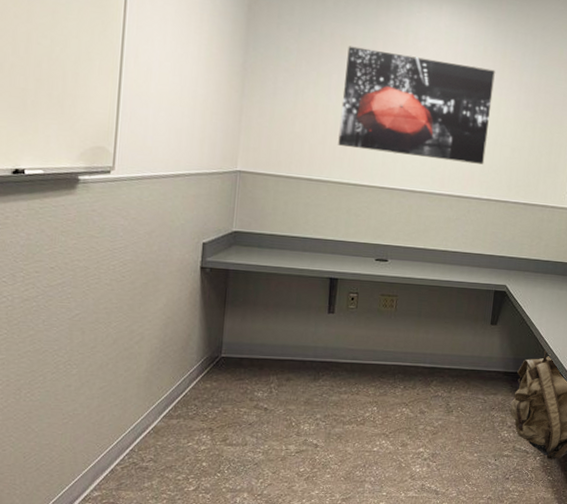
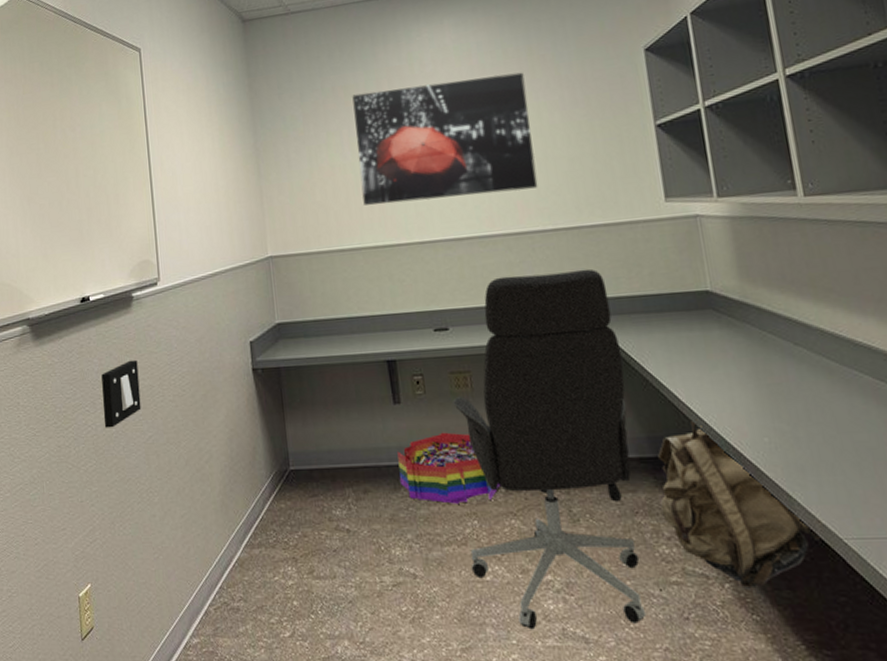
light switch: none [23,240,74,302] -> present [101,359,141,428]
storage bin: none [320,339,400,394] -> present [397,432,500,504]
office chair: none [363,227,514,485] -> present [453,269,647,630]

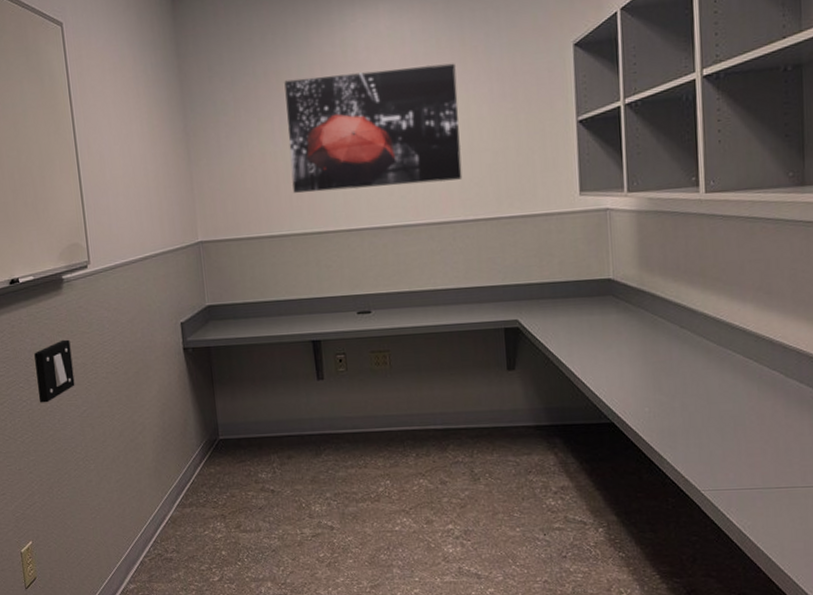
storage bin: present [397,432,500,504] -> none [319,405,411,467]
office chair: present [453,269,647,630] -> none [372,257,531,569]
backpack: present [658,419,822,589] -> none [551,392,683,532]

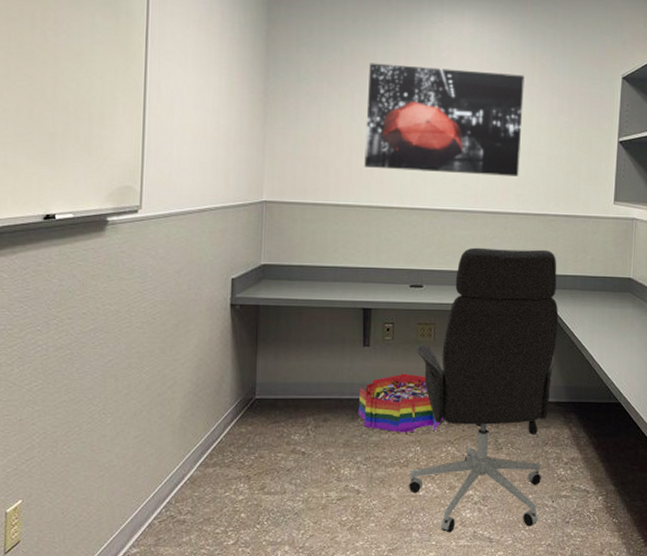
light switch: present [34,339,75,403] -> none [57,284,105,349]
storage bin: none [319,405,411,467] -> present [359,373,443,433]
office chair: none [372,257,531,569] -> present [408,247,559,533]

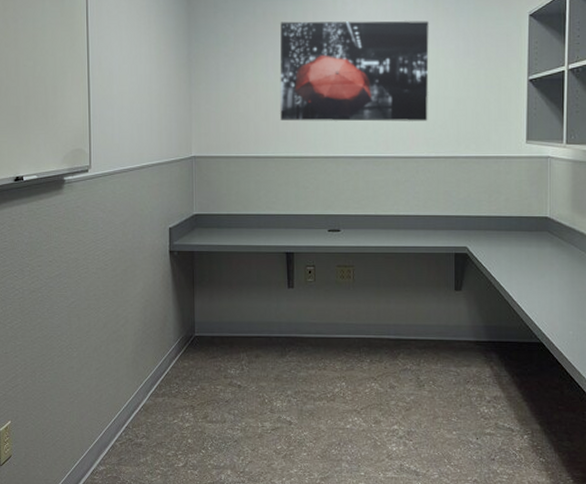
storage bin: present [359,373,443,433] -> none [287,313,366,369]
office chair: present [408,247,559,533] -> none [336,191,475,465]

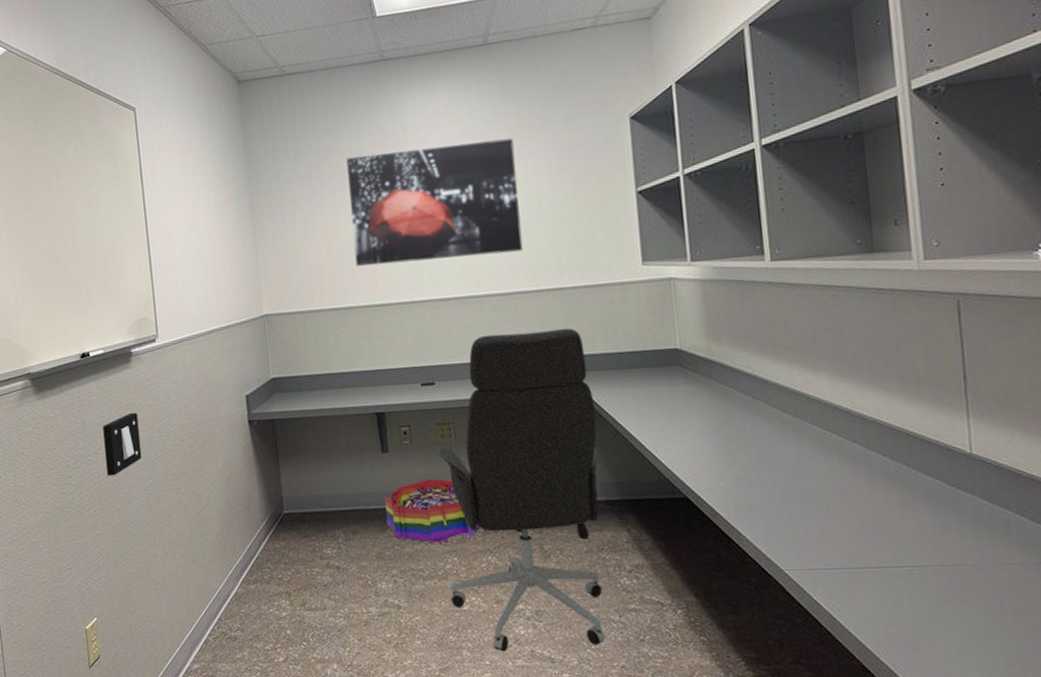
light switch: none [30,235,66,293] -> present [103,412,142,476]
storage bin: none [287,313,366,369] -> present [384,478,478,543]
office chair: none [336,191,475,465] -> present [437,328,607,652]

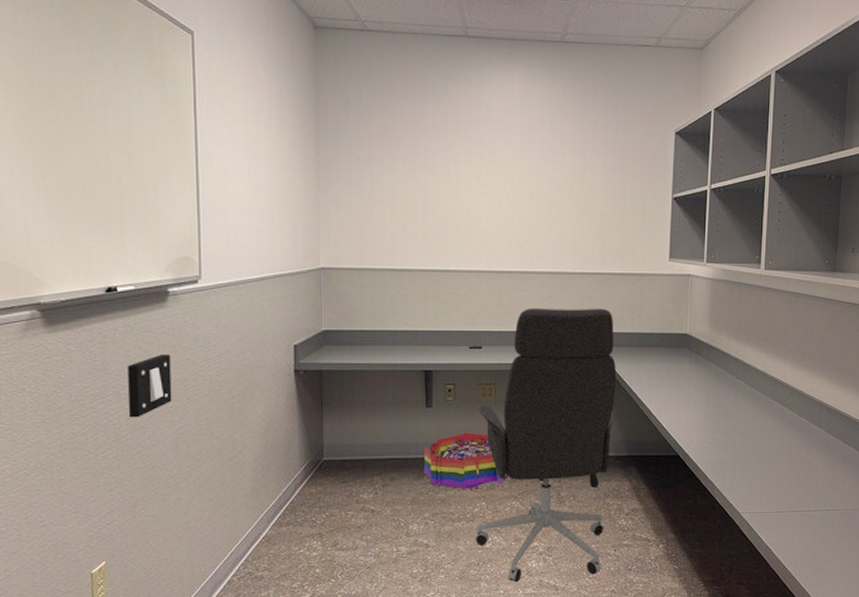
wall art: present [346,138,524,266] -> none [419,125,576,236]

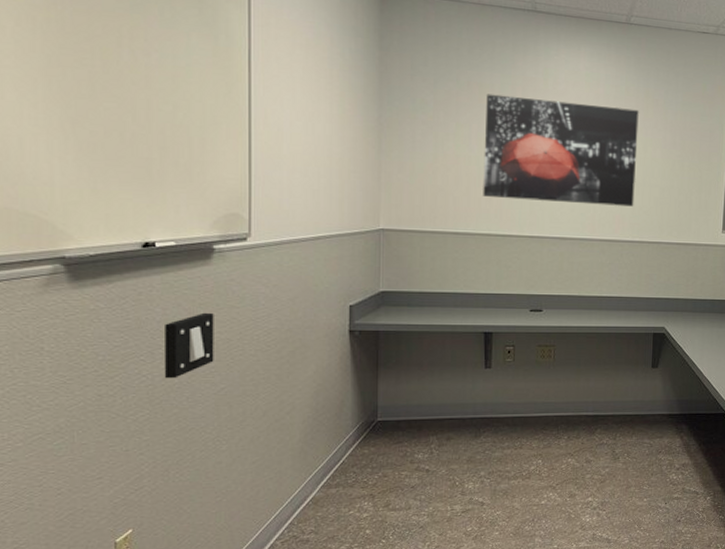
wall art: none [419,125,576,236] -> present [483,93,639,207]
storage bin: present [424,432,507,489] -> none [482,392,564,448]
office chair: present [475,308,617,582] -> none [530,273,671,537]

